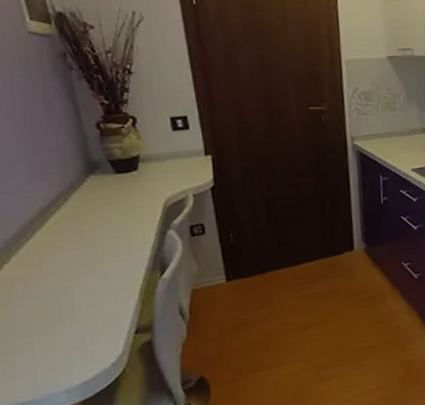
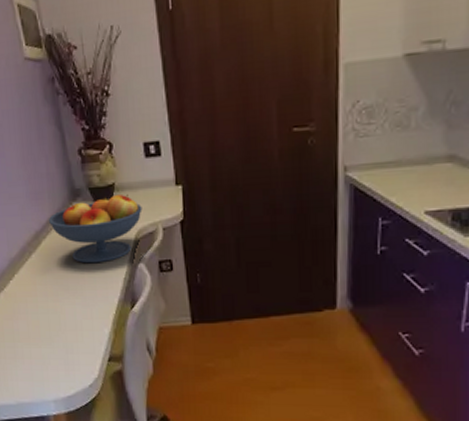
fruit bowl: none [57,165,171,236] -> present [48,194,142,264]

